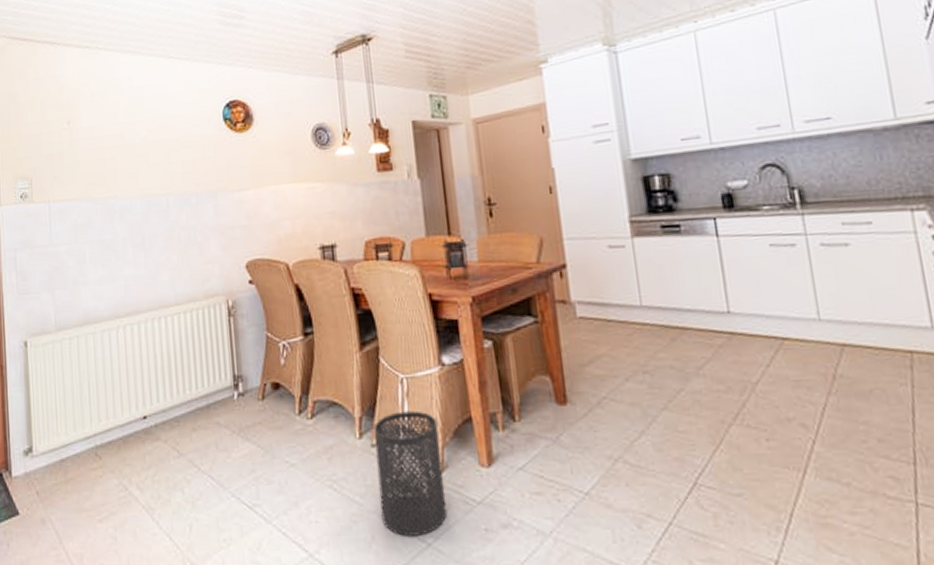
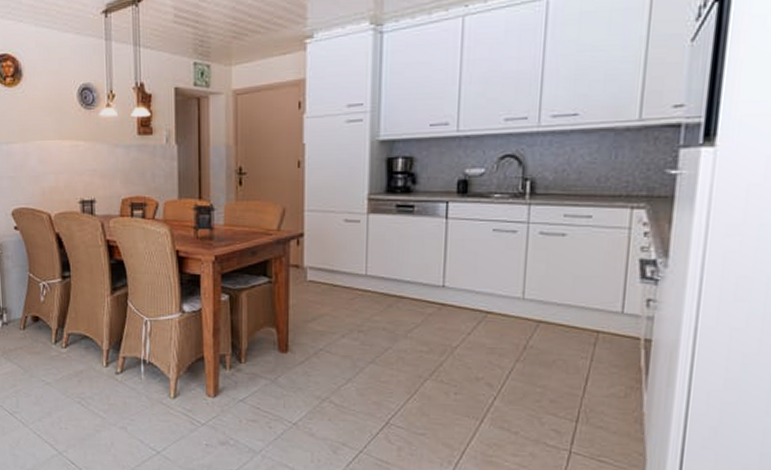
trash can: present [373,410,448,536] -> none [118,347,176,446]

